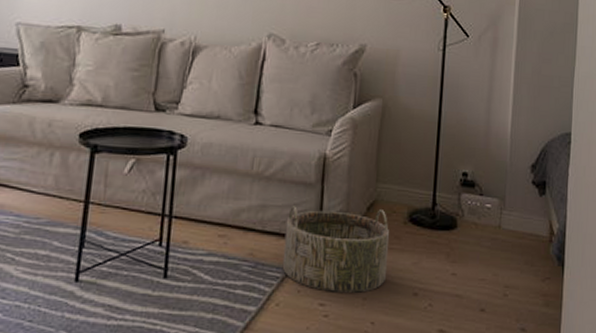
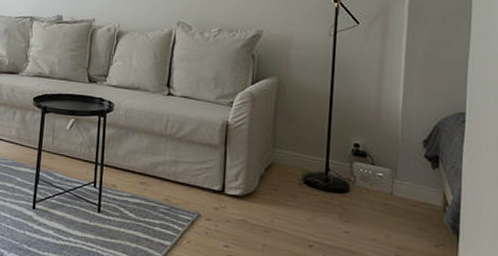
basket: present [282,206,390,293] -> none [192,163,287,240]

